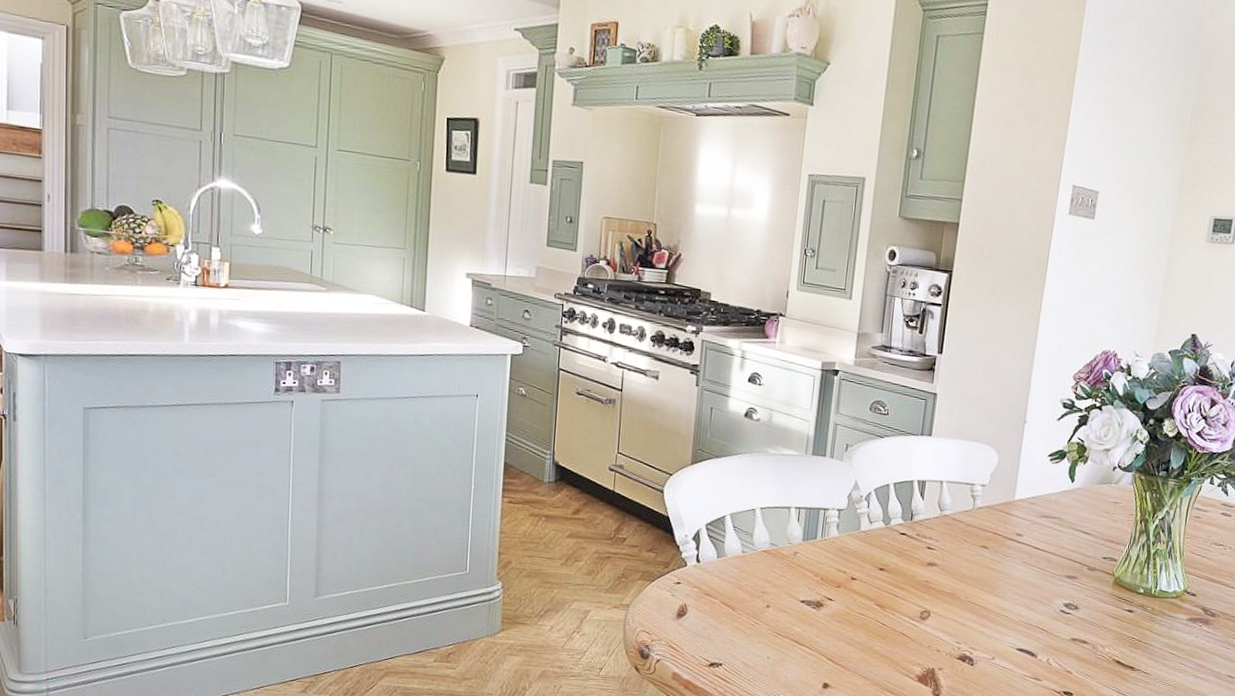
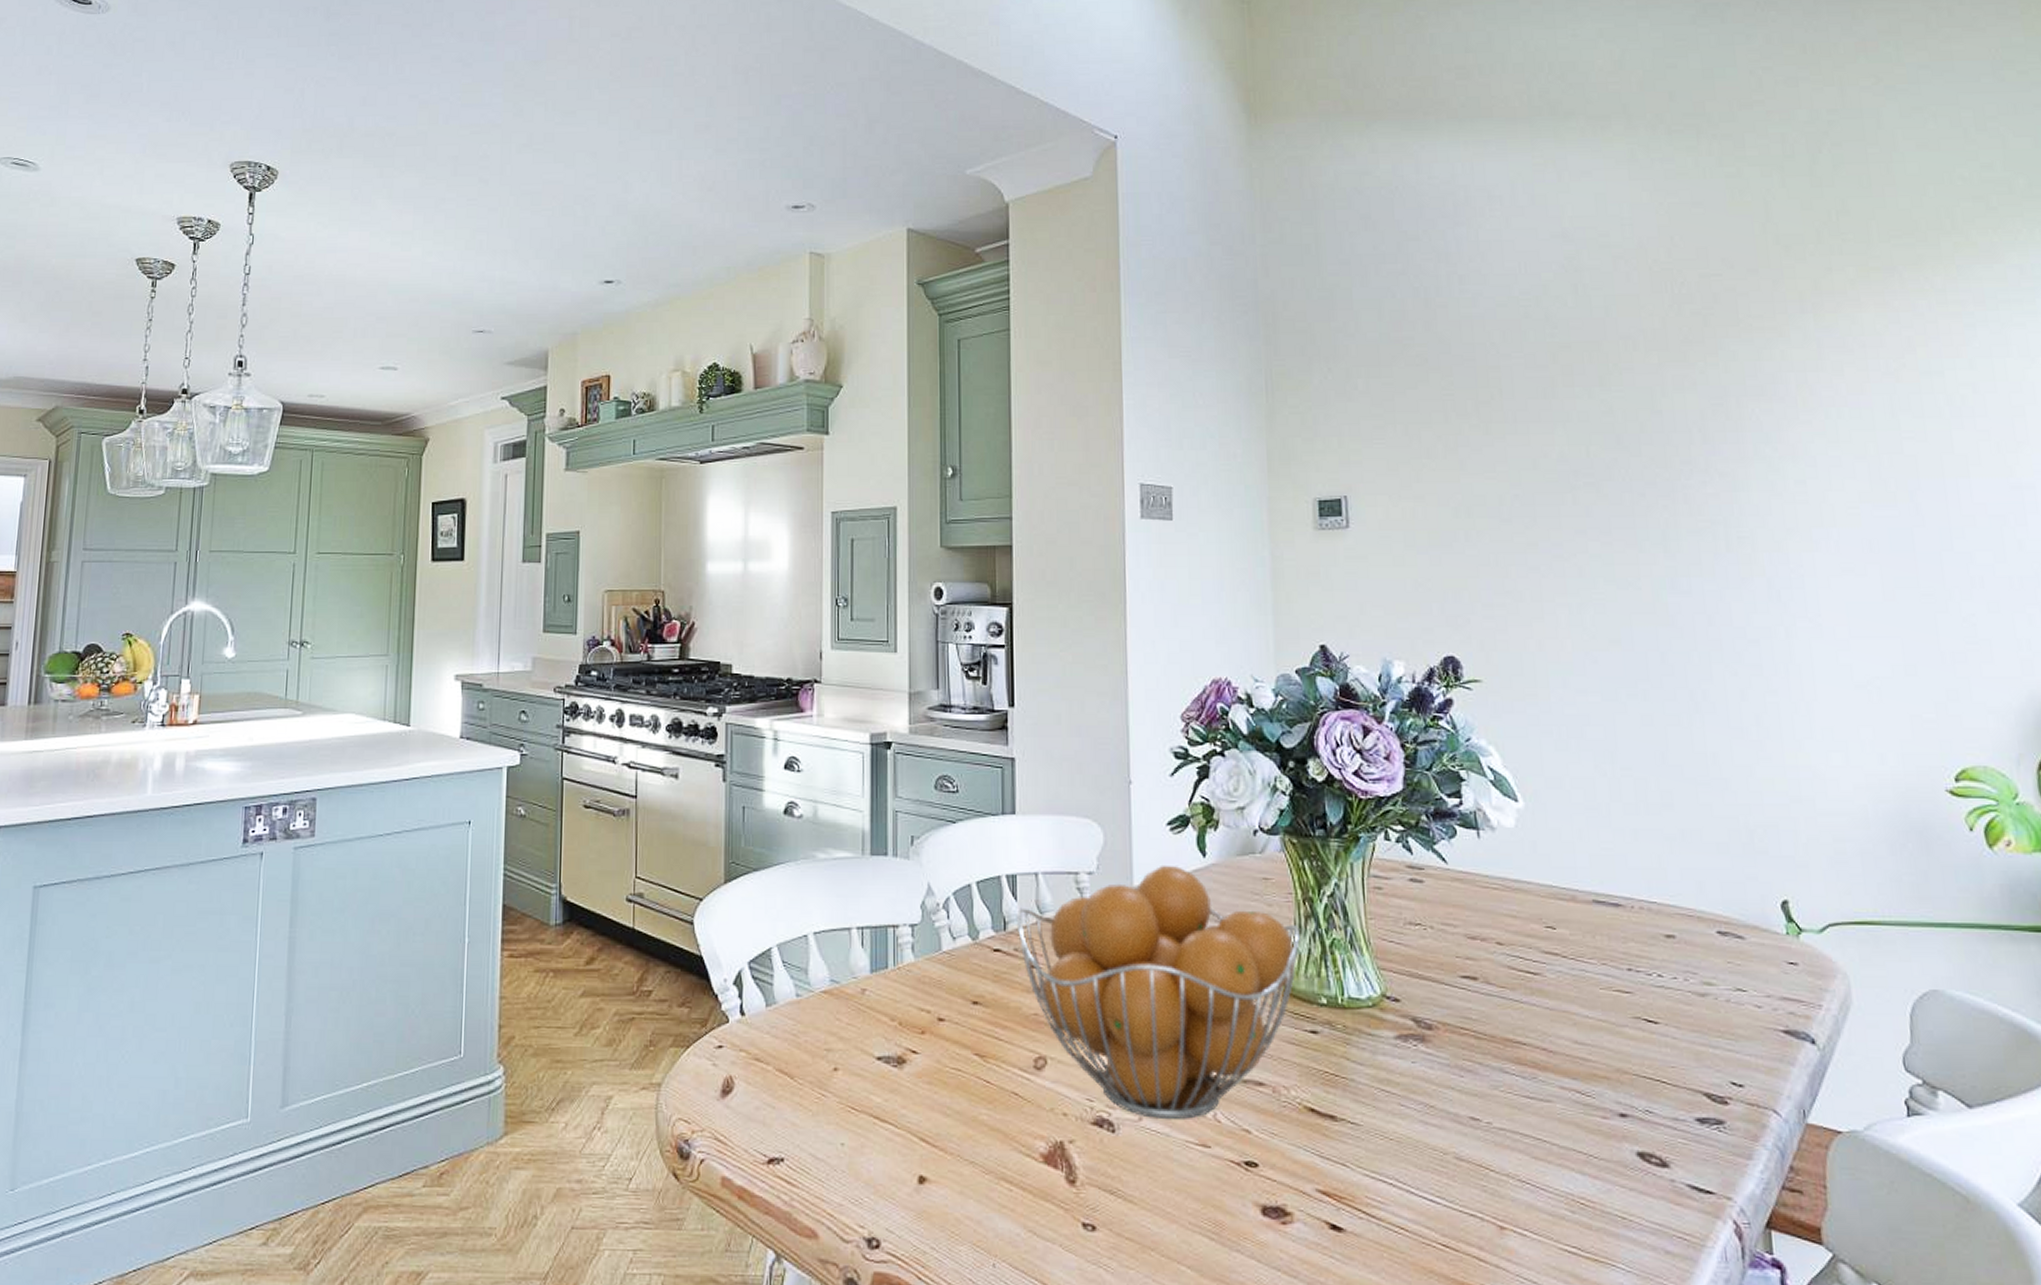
fruit basket: none [920,485,1134,661] -> present [1016,864,1300,1120]

